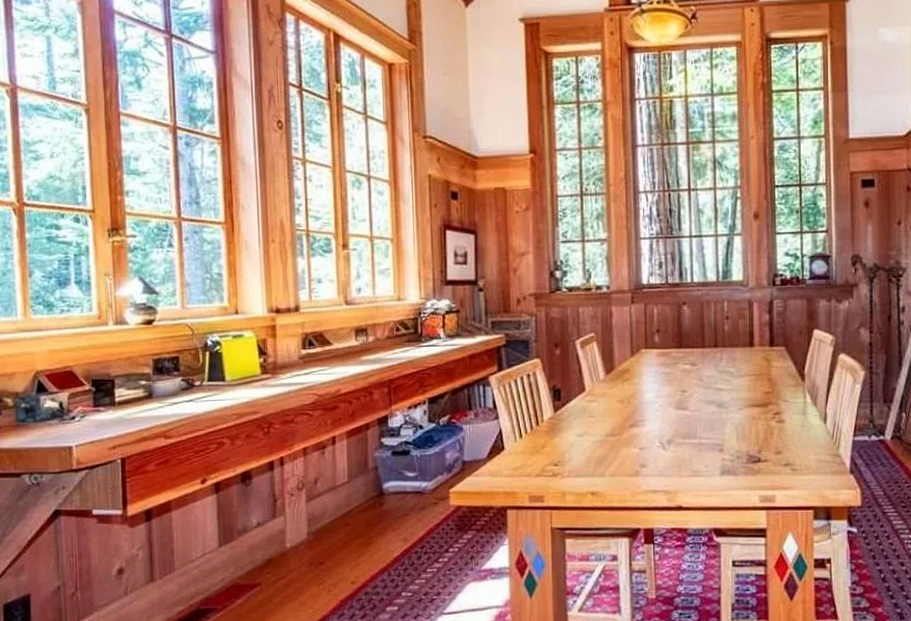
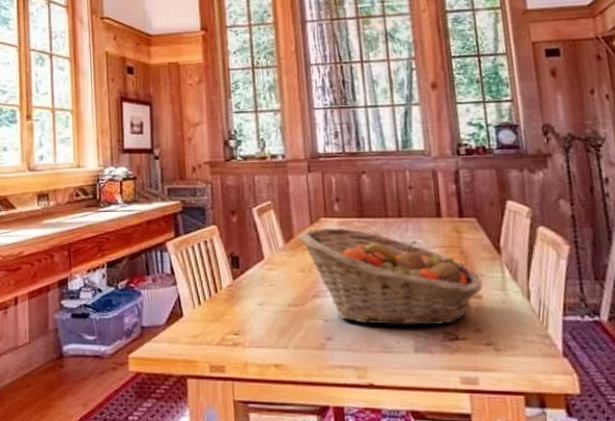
fruit basket: none [620,358,786,451] -> present [299,227,483,326]

